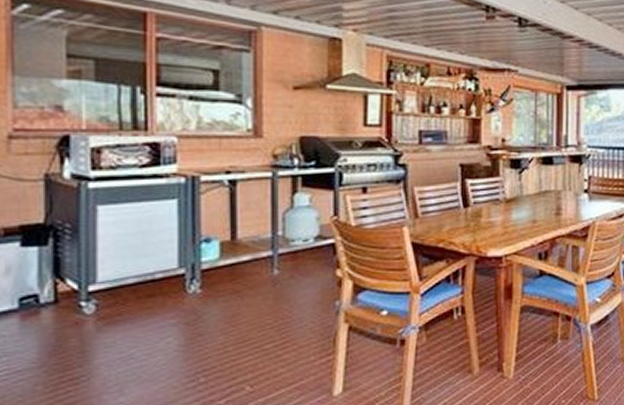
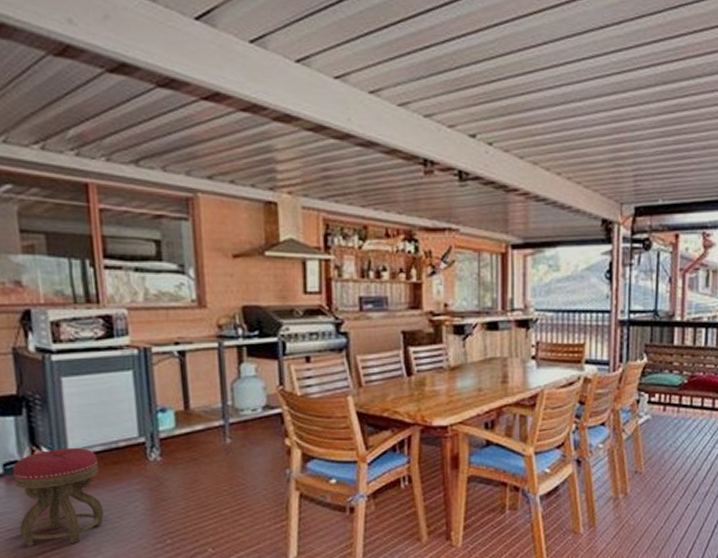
stool: none [30,280,132,390] -> present [13,448,104,547]

